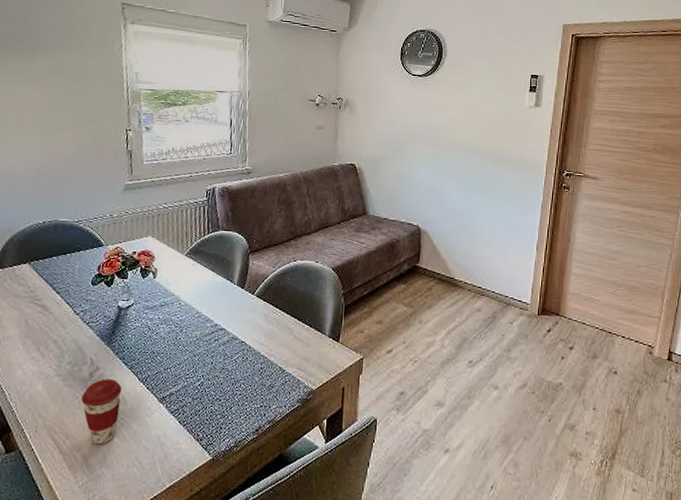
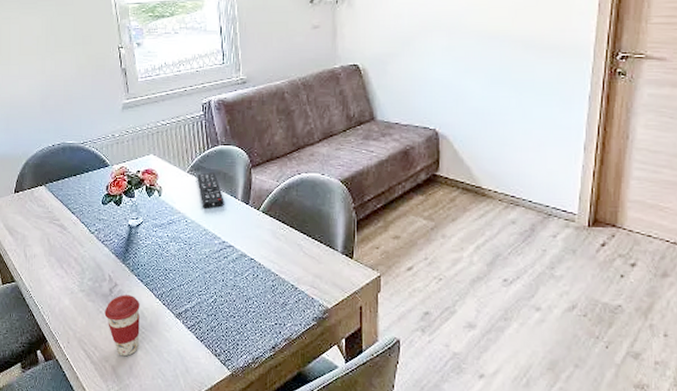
remote control: none [194,256,220,291] -> present [197,172,224,208]

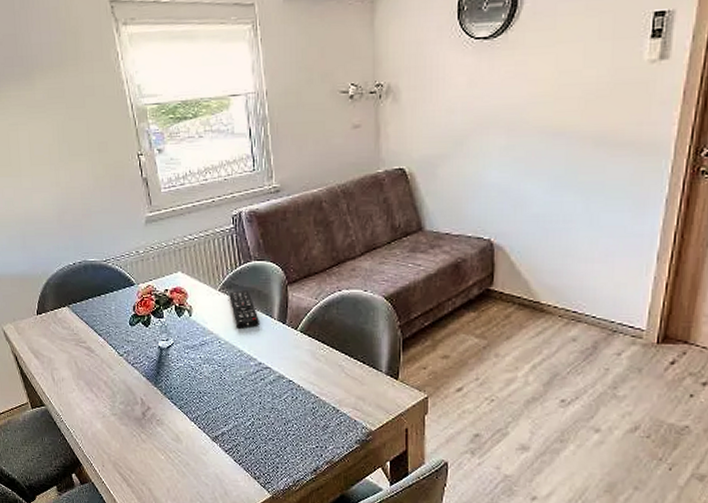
coffee cup: present [104,295,140,357] -> none [138,418,176,480]

